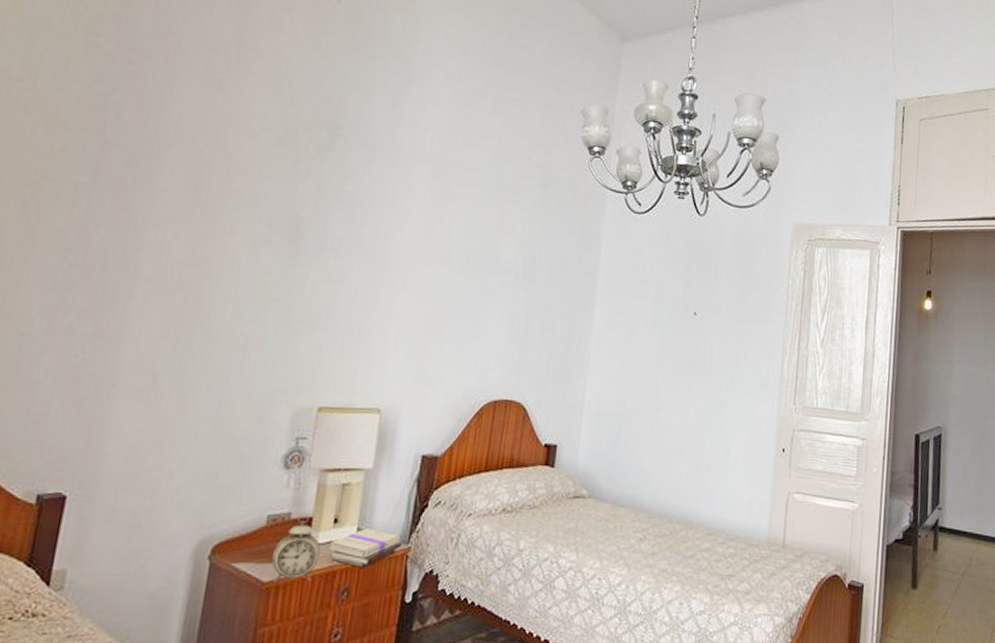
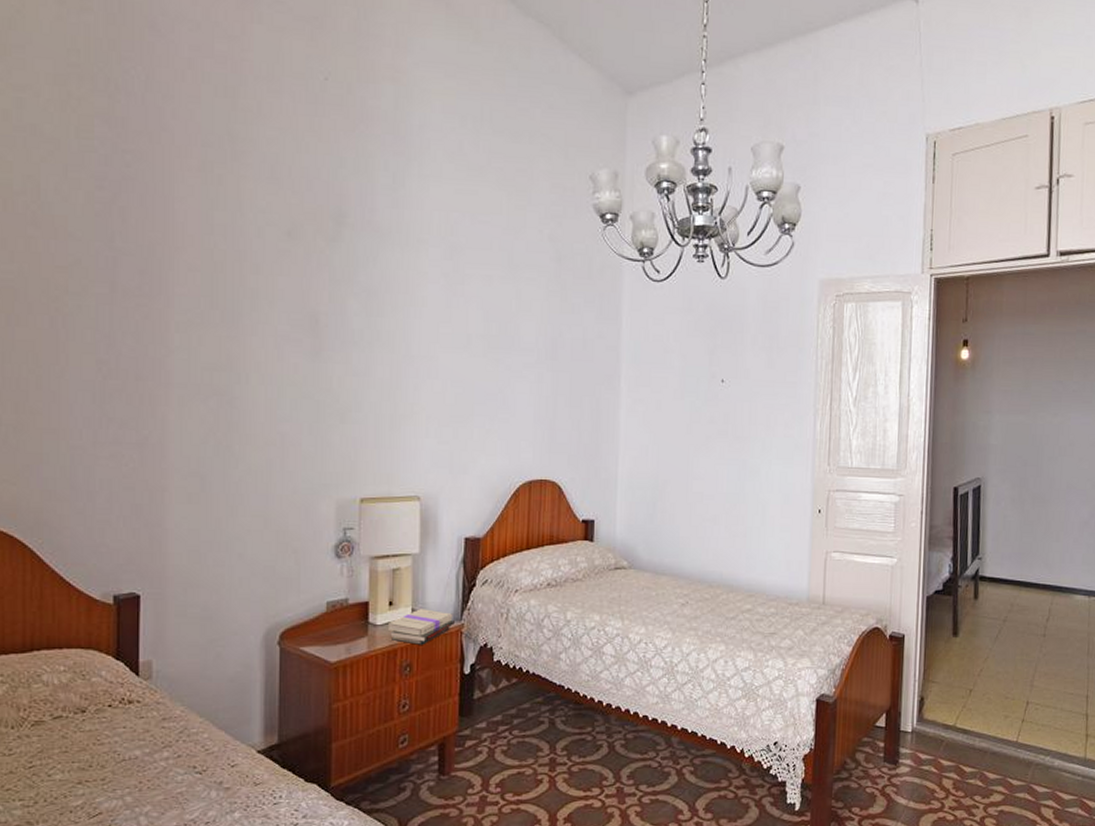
alarm clock: present [271,513,321,584] -> none [335,598,380,663]

